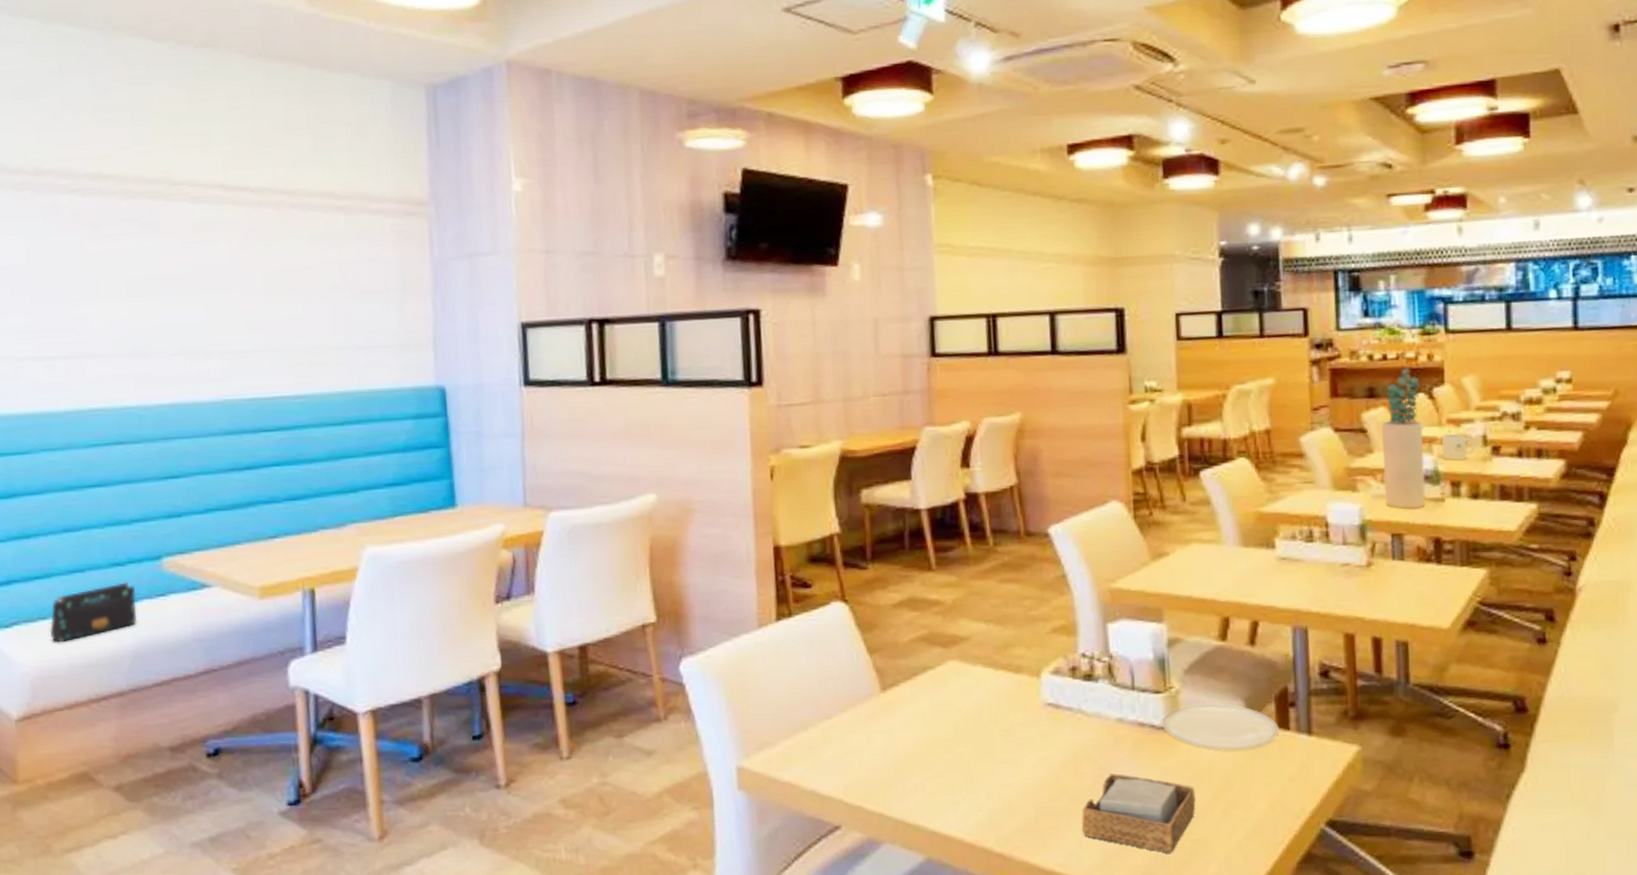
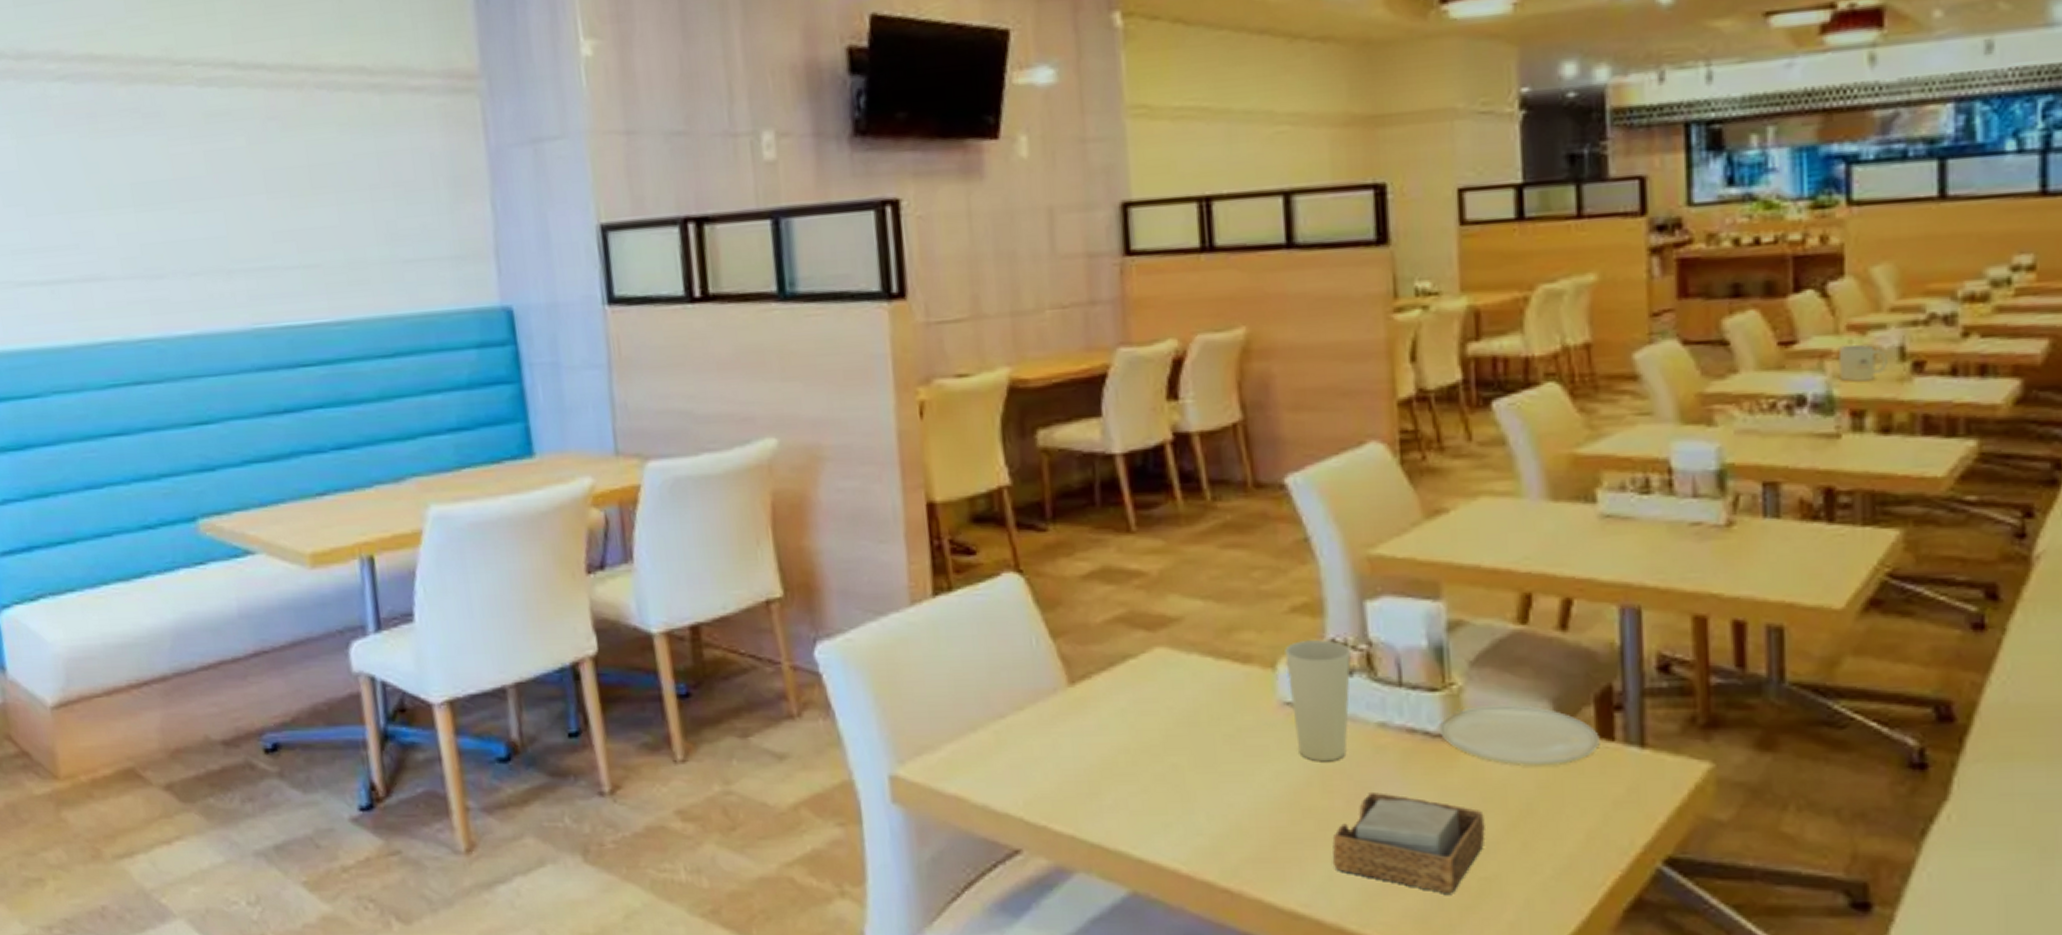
handbag: present [49,581,138,643] -> none [78,547,176,619]
cup: none [1047,654,1097,750] -> present [1285,640,1351,762]
vase: present [1382,361,1426,510] -> none [1751,246,1813,450]

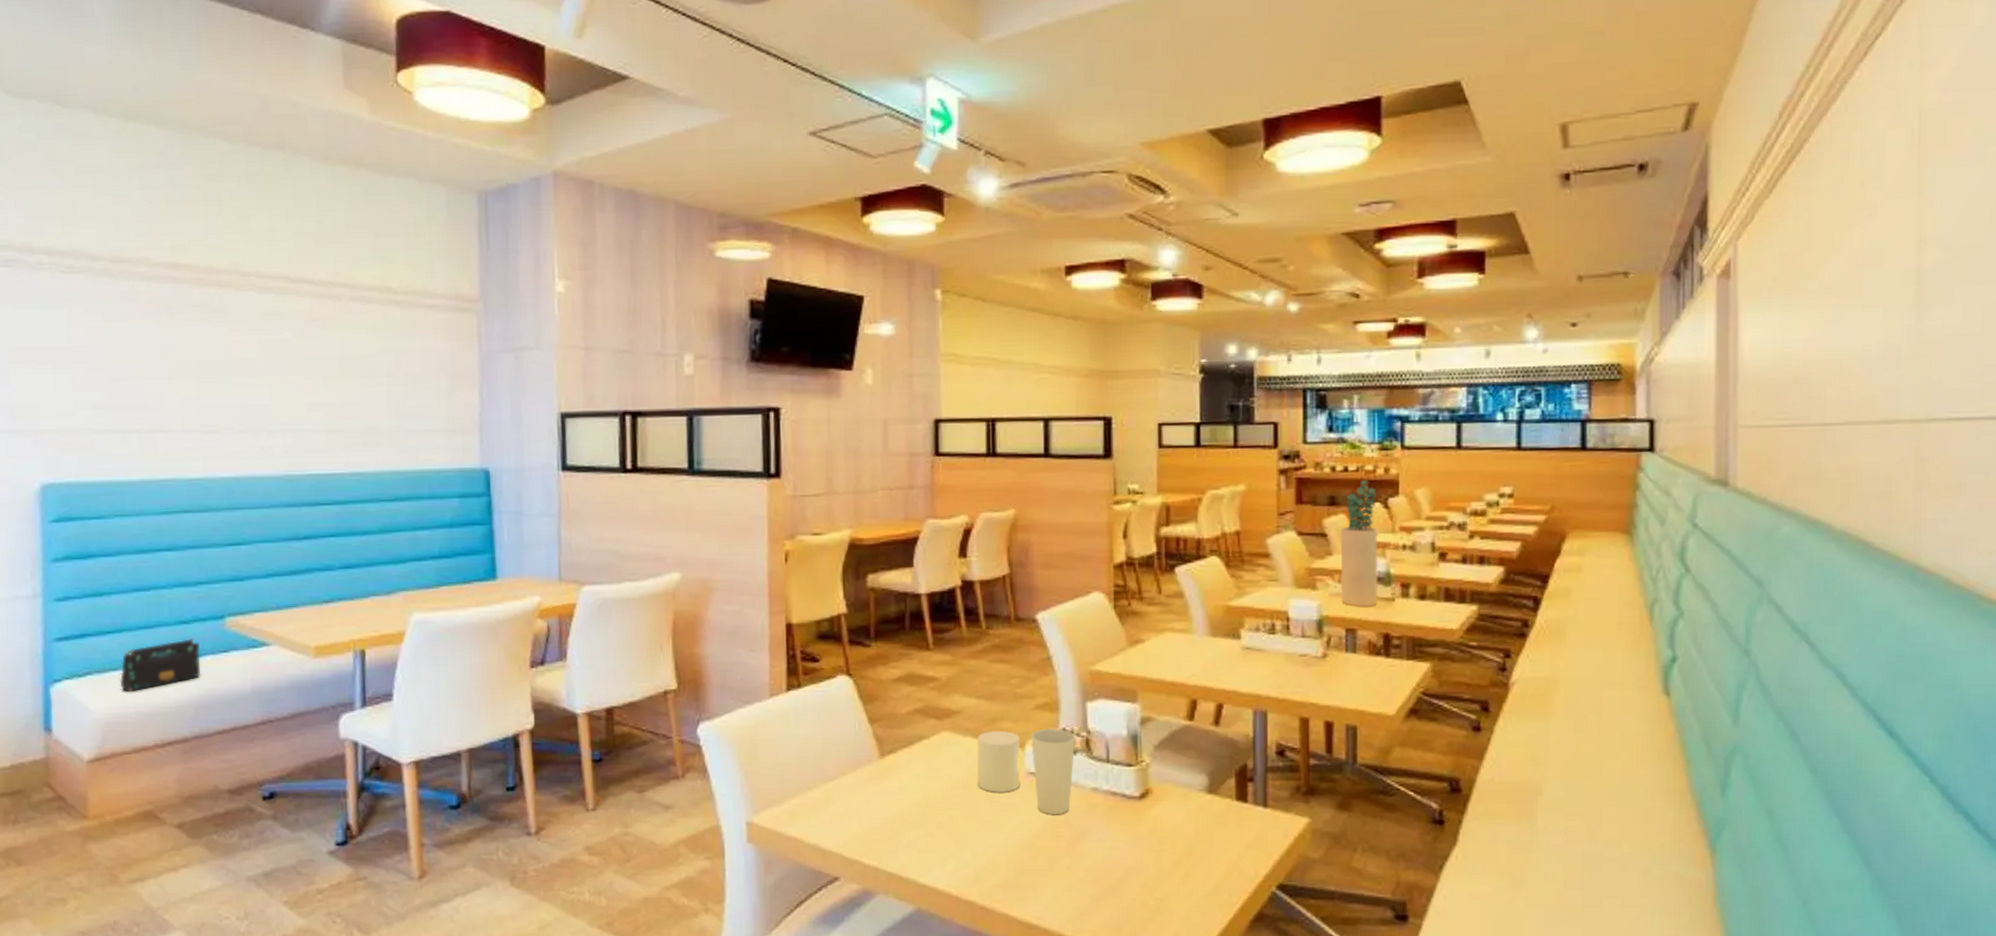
handbag: none [78,547,176,619] -> present [119,638,201,693]
cup: none [1206,644,1273,732] -> present [977,731,1021,793]
napkin holder: present [1332,791,1486,893] -> none [1057,836,1161,909]
plate: present [1438,704,1600,767] -> none [1132,776,1238,820]
vase: none [1751,246,1813,450] -> present [1341,473,1378,608]
mug: present [1838,344,1888,383] -> none [1394,540,1424,565]

